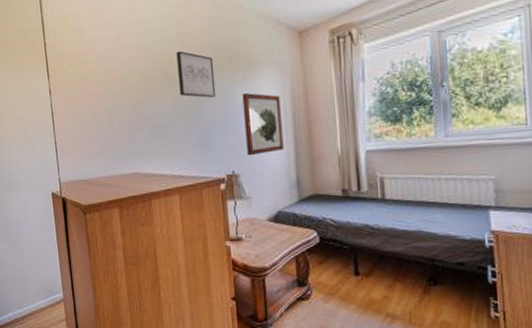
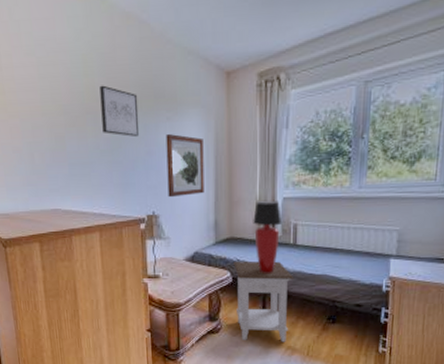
nightstand: none [319,218,387,309] -> present [233,261,294,342]
table lamp: none [336,153,367,232] -> present [253,200,282,273]

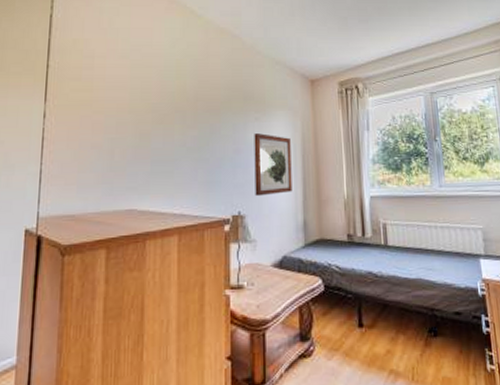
wall art: present [100,85,140,138] -> none [191,87,228,136]
nightstand: present [233,261,294,342] -> none [325,264,390,365]
table lamp: present [253,200,282,273] -> none [342,198,371,279]

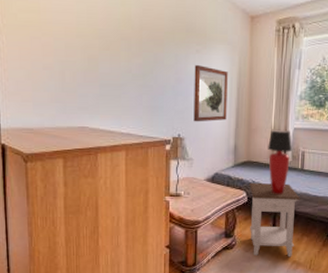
nightstand: none [325,264,390,365] -> present [249,182,301,257]
table lamp: none [342,198,371,279] -> present [268,129,292,194]

